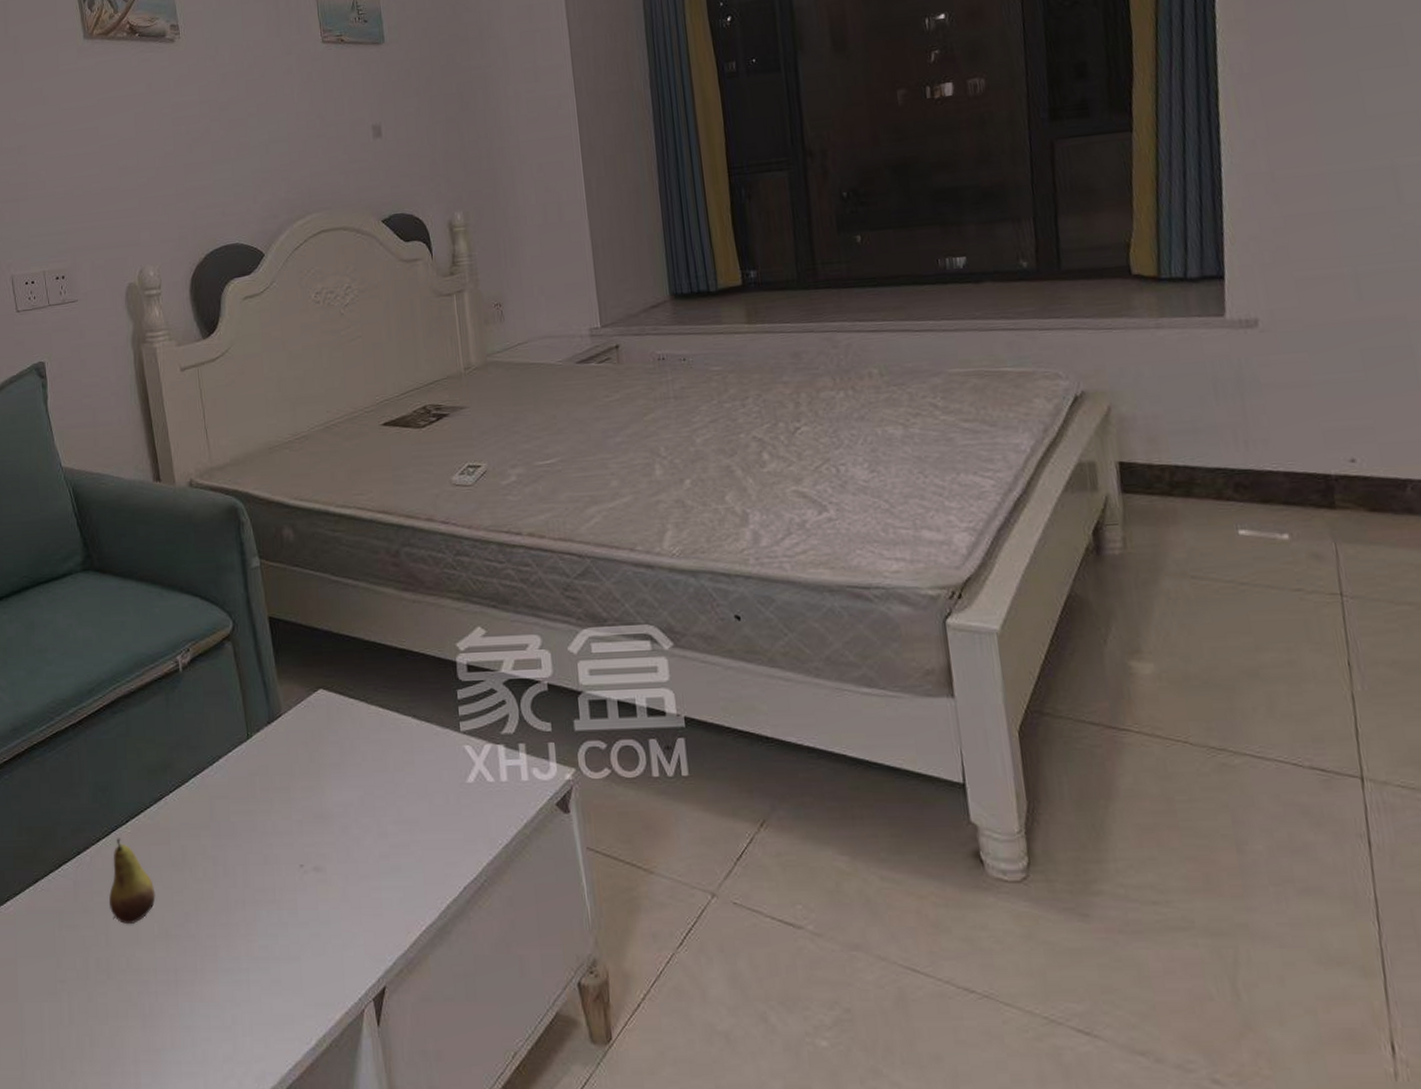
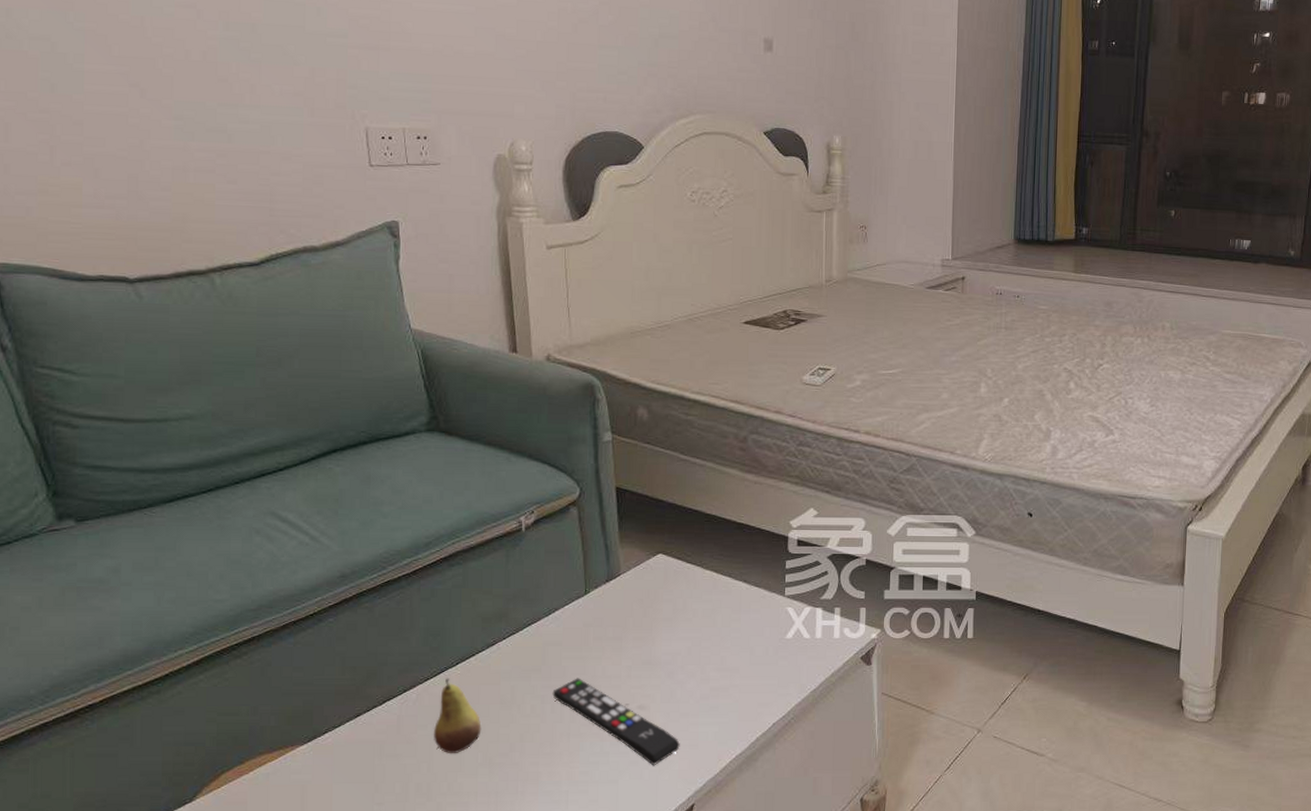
remote control: none [223,835,363,940] -> present [552,678,680,766]

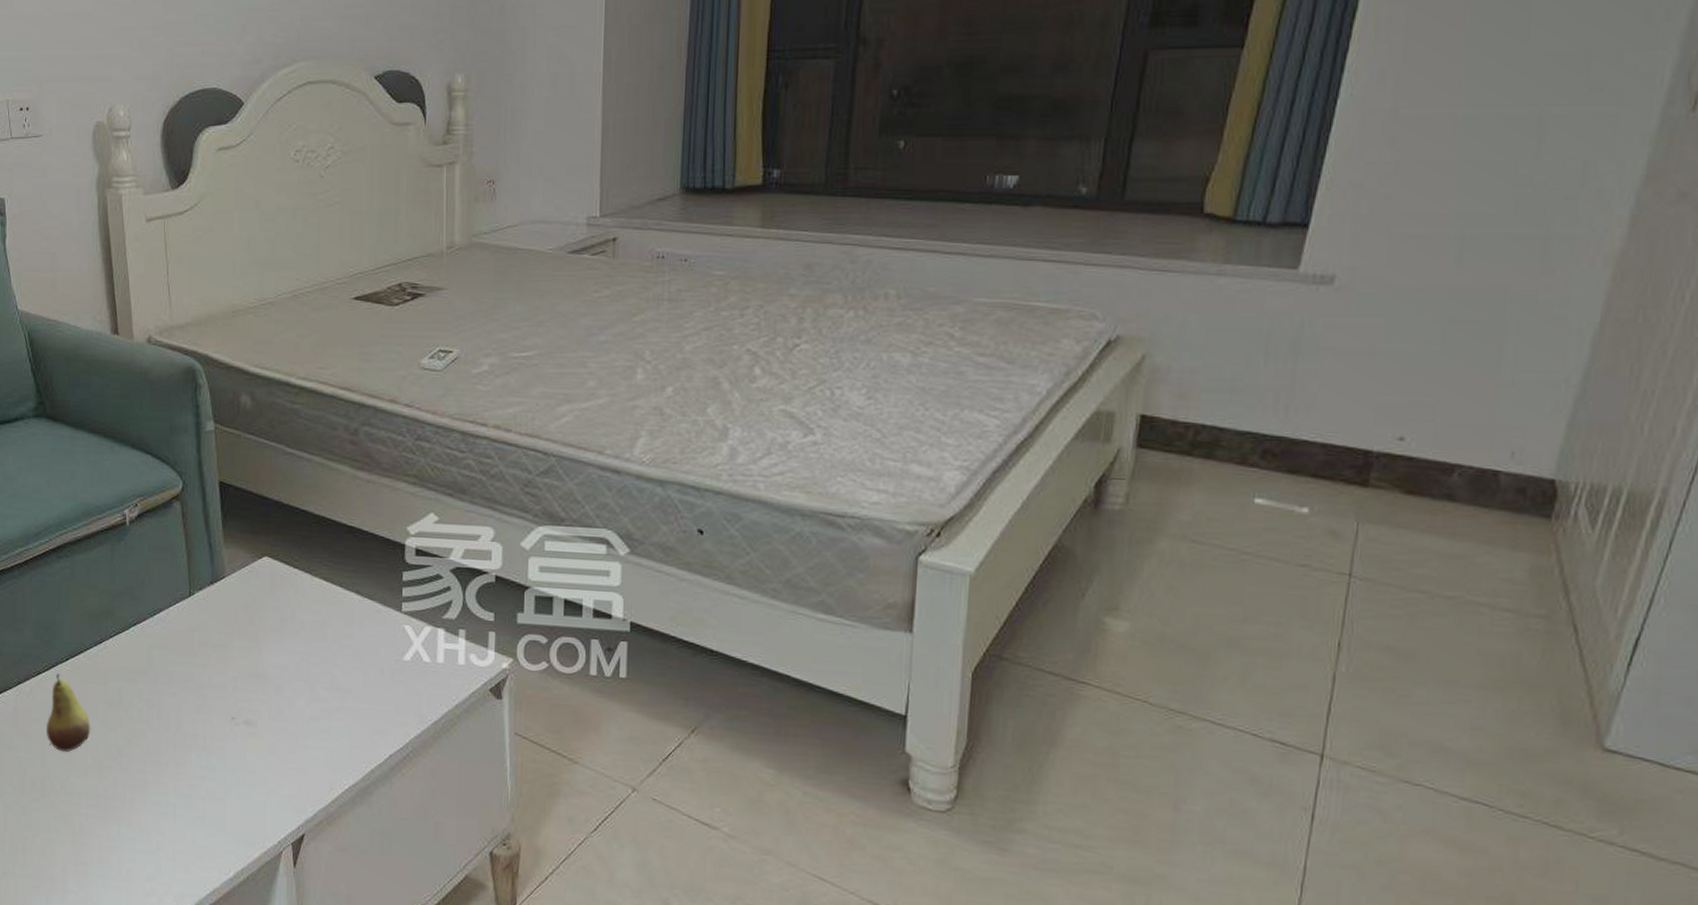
remote control: present [552,678,680,766] -> none [158,684,289,788]

